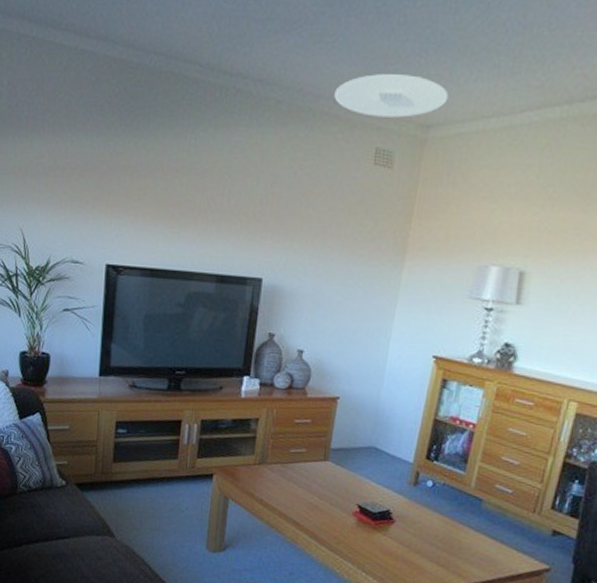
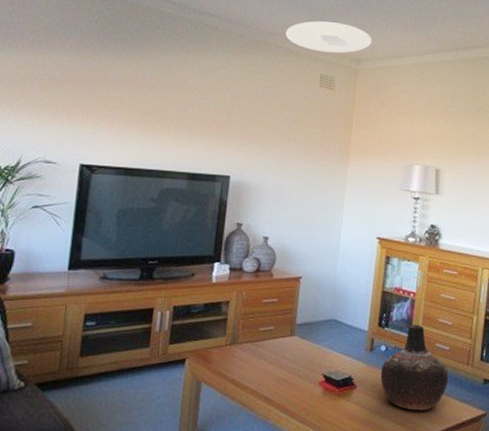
vase: none [423,460,508,556] -> present [380,325,449,411]

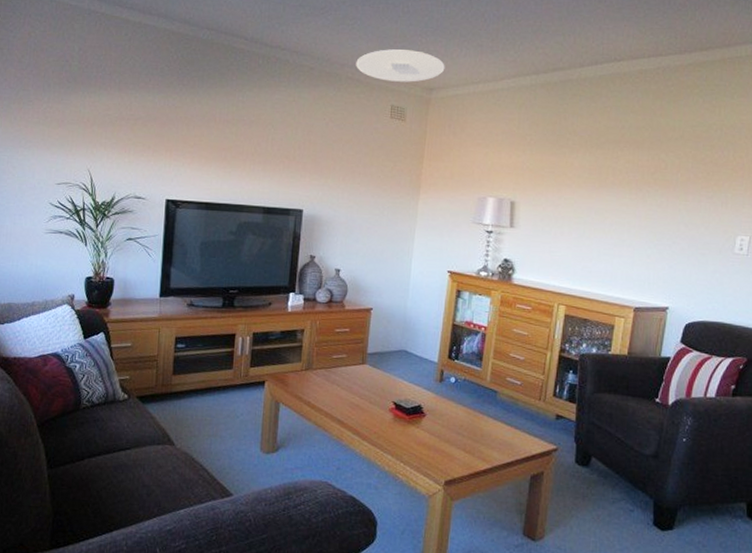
vase: present [380,325,449,411] -> none [449,358,520,442]

